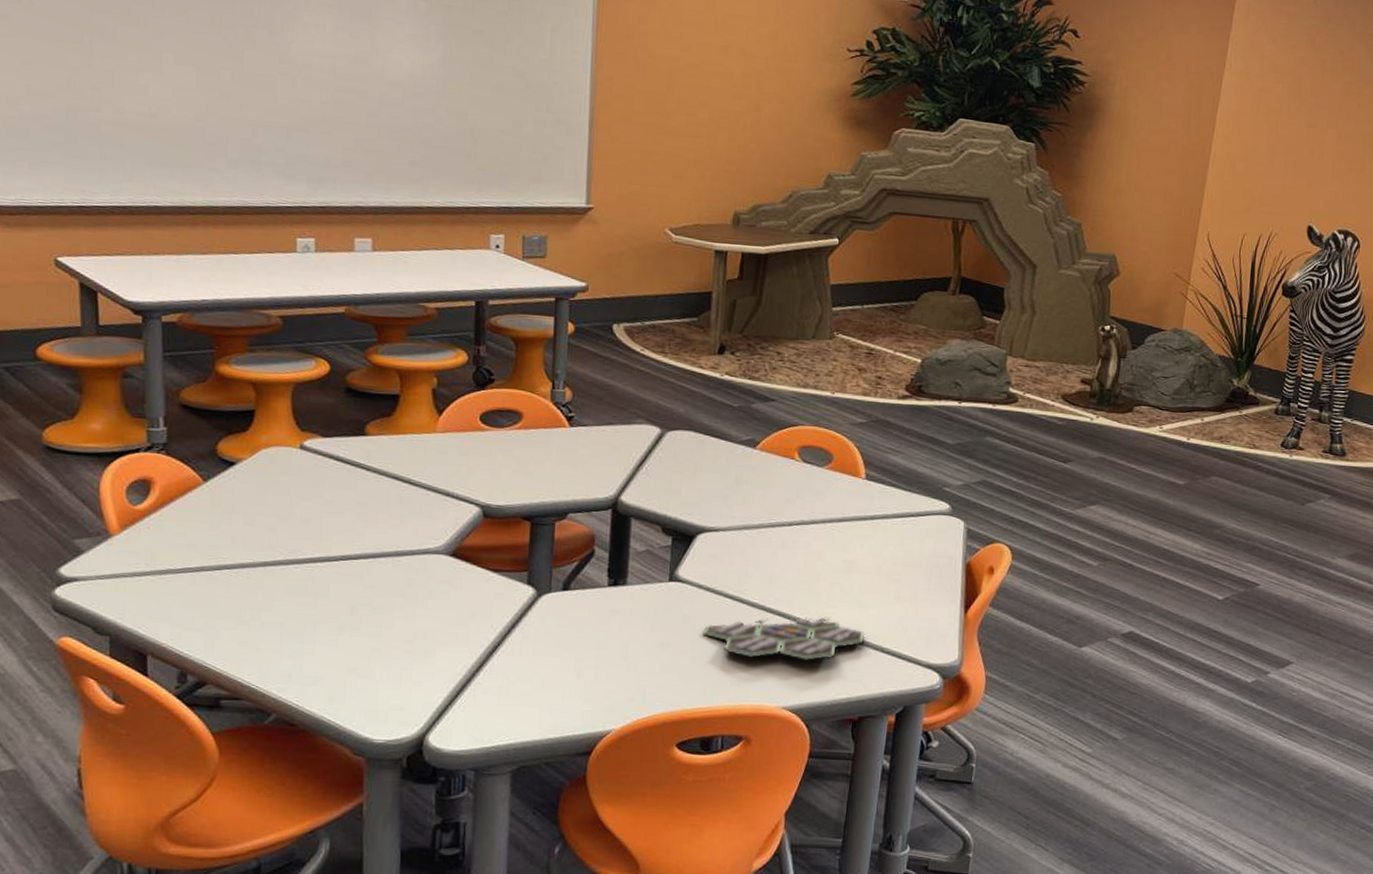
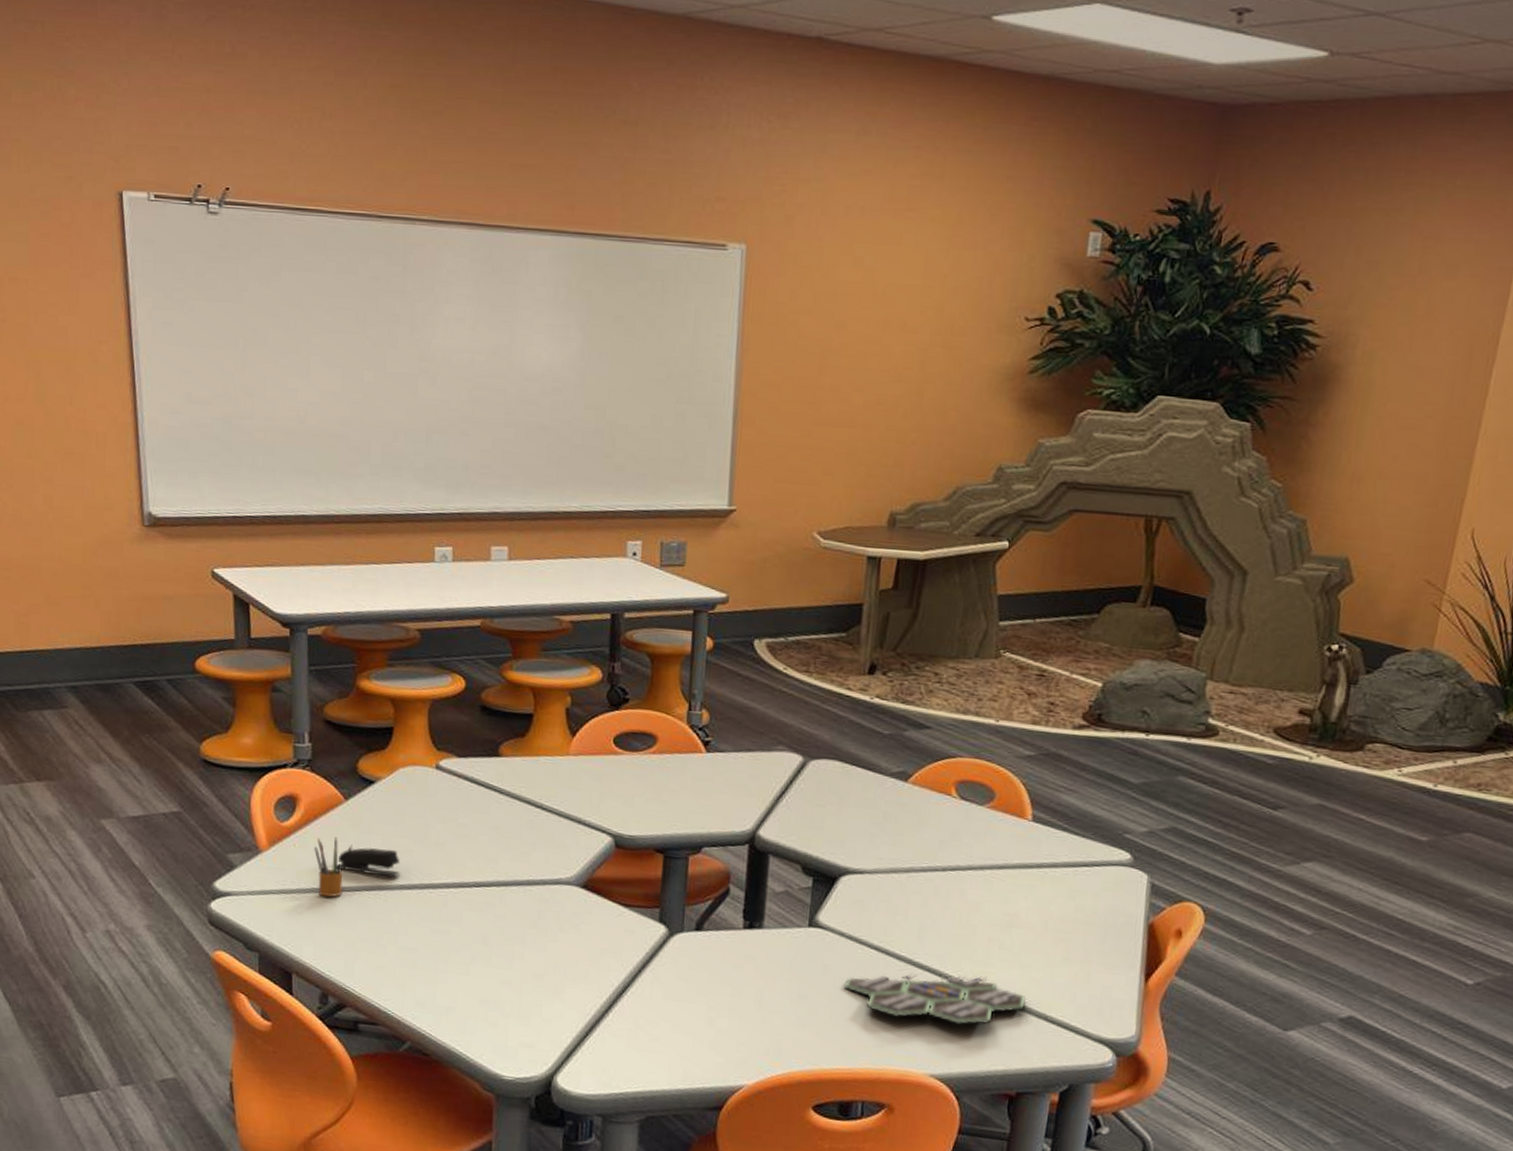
pencil box: none [169,519,212,578] -> present [313,837,353,897]
stapler: none [196,527,263,555] -> present [337,848,400,878]

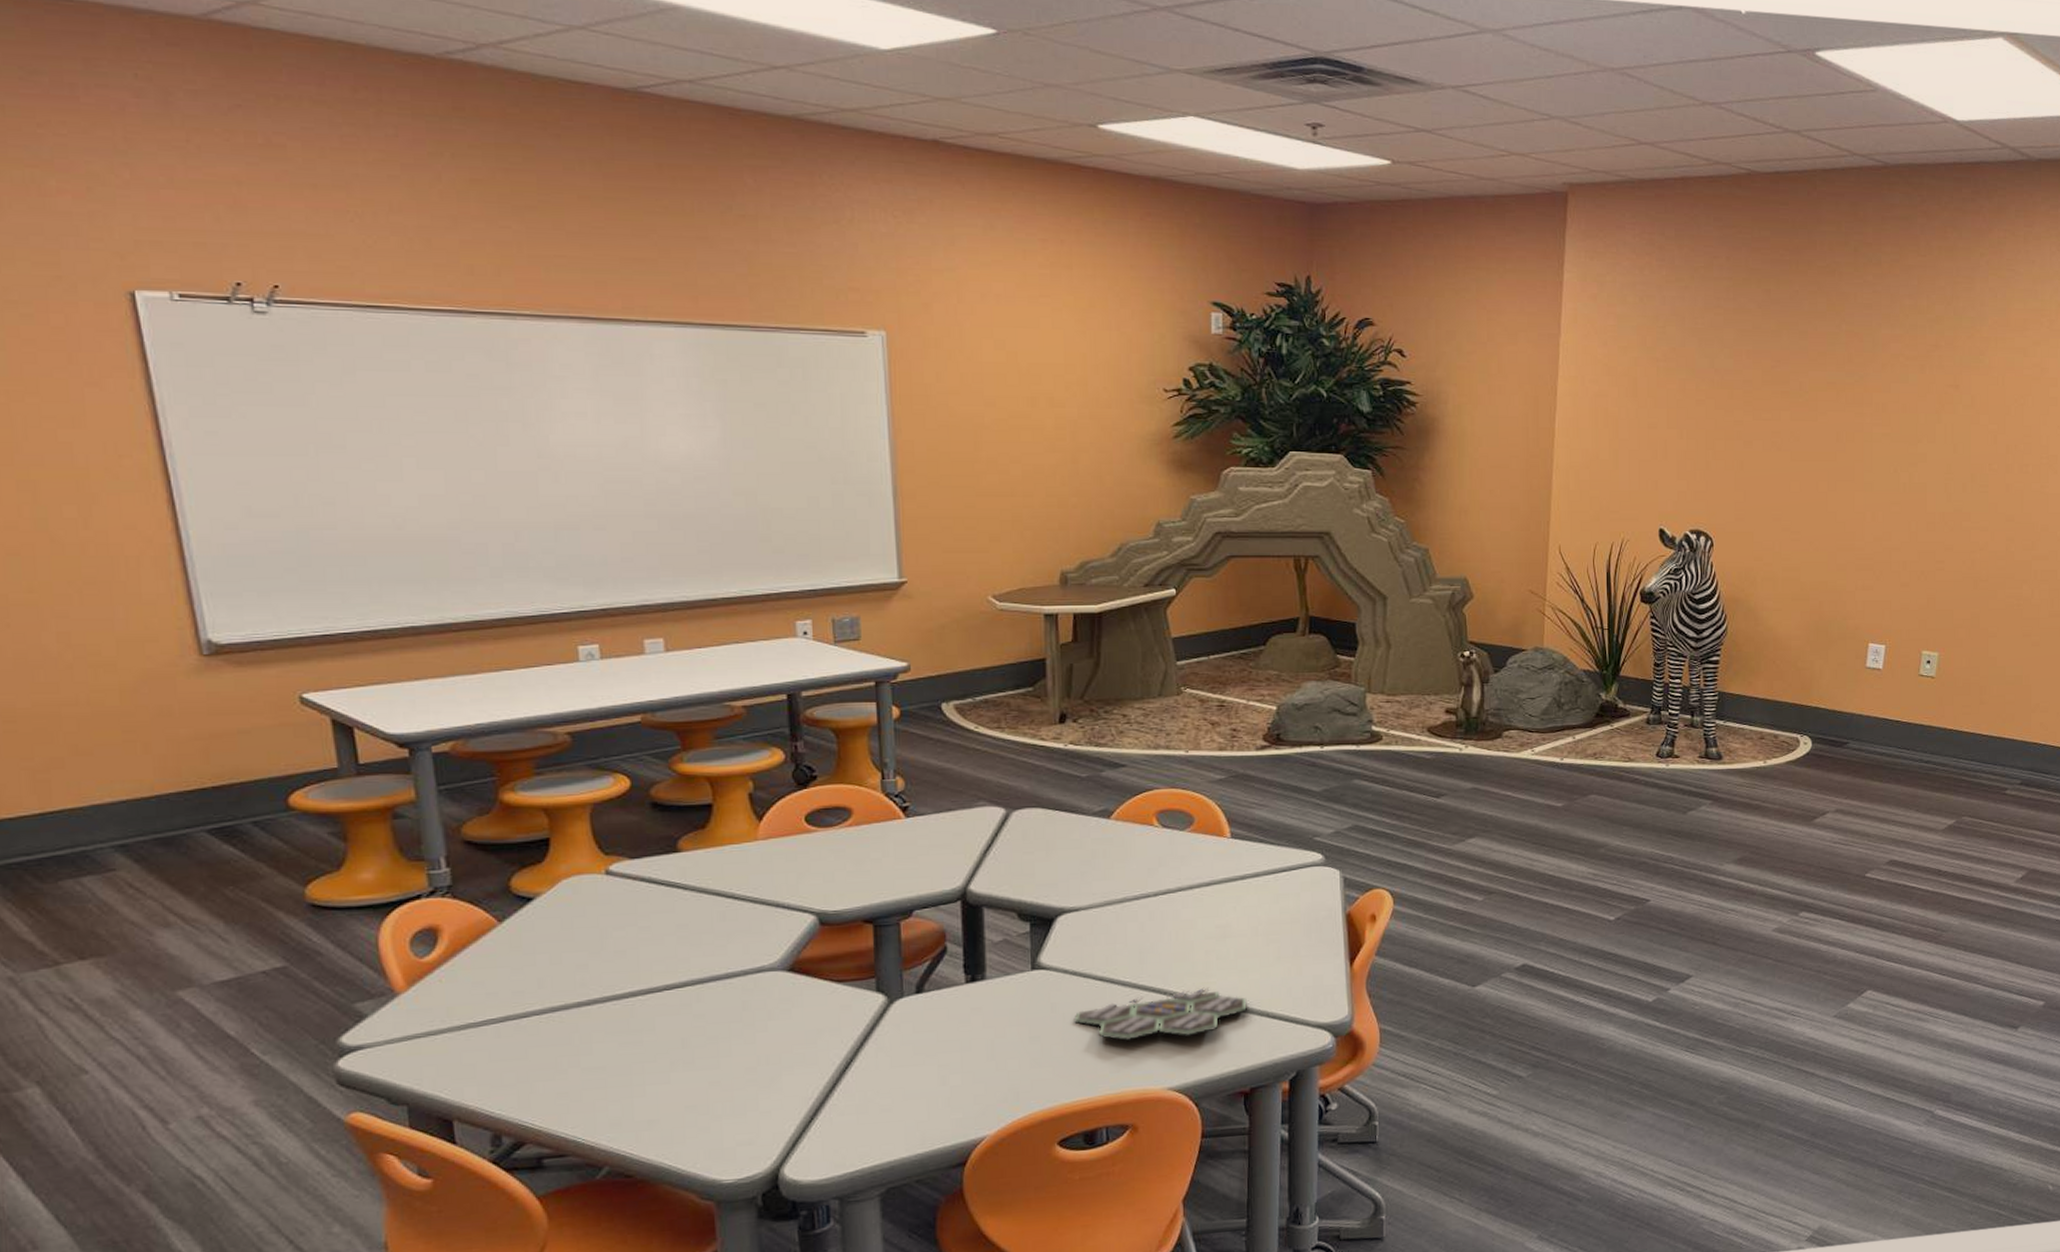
pencil box: present [313,837,353,897] -> none [465,964,514,1031]
stapler: present [337,848,400,878] -> none [496,966,575,998]

